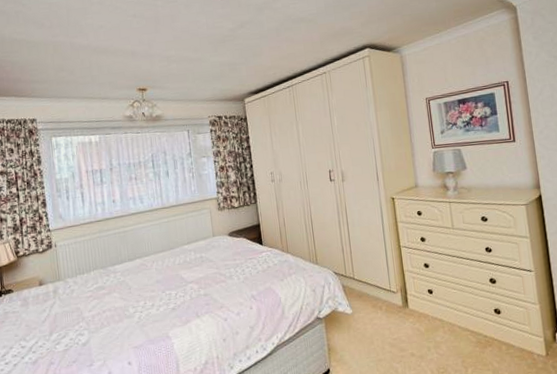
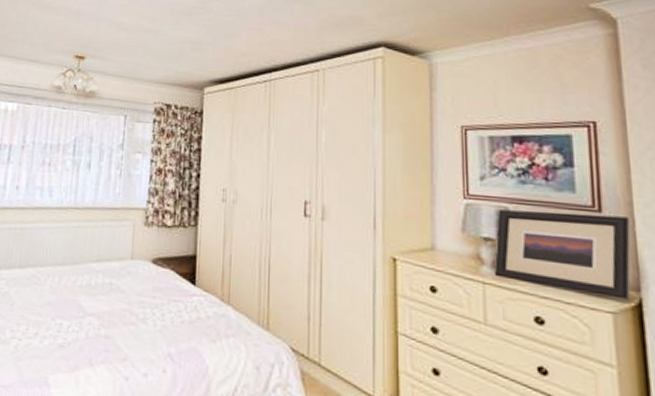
picture frame: none [454,142,535,197] -> present [495,209,631,300]

